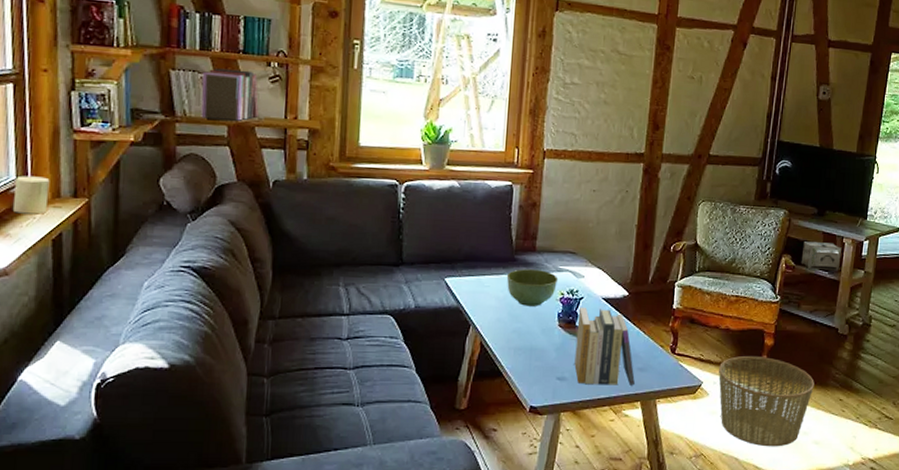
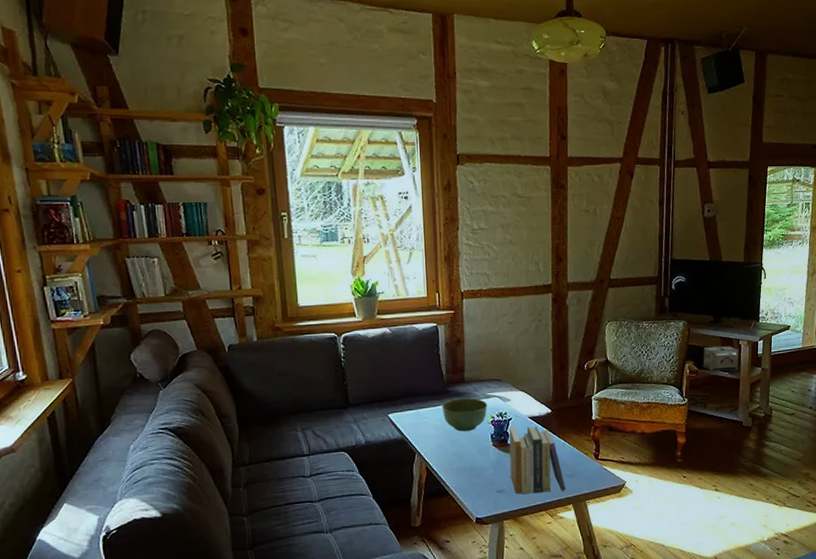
candle: present [12,175,50,215] -> none [8,364,39,398]
books: present [201,68,259,121] -> none [153,251,207,298]
basket: present [718,356,815,447] -> none [639,454,726,532]

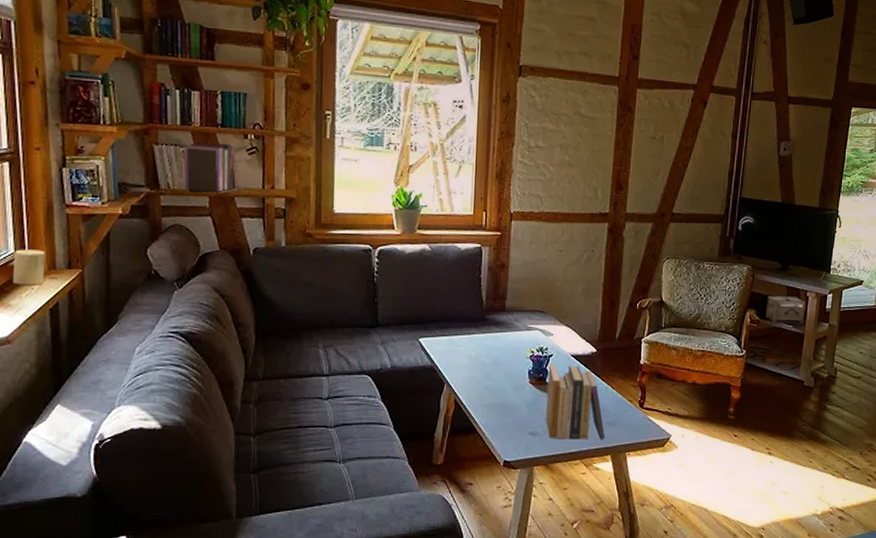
candle: none [8,364,39,398] -> present [12,249,46,286]
books: none [153,251,207,298] -> present [183,142,238,192]
bowl: present [441,398,488,431] -> none [478,328,528,364]

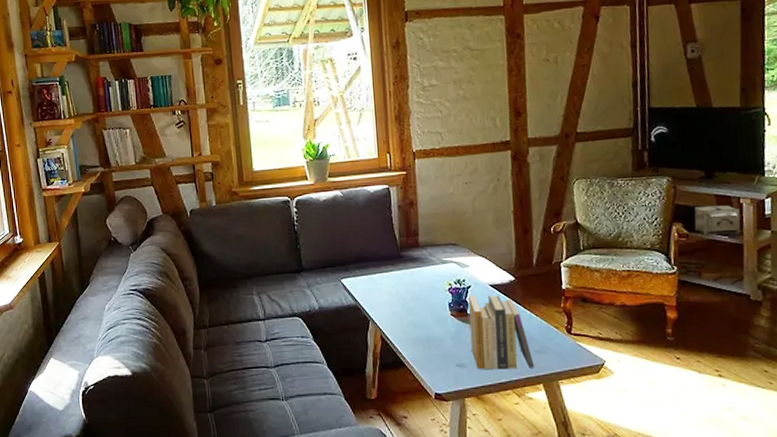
candle: present [12,249,46,286] -> none [9,229,32,260]
books: present [183,142,238,192] -> none [126,121,171,166]

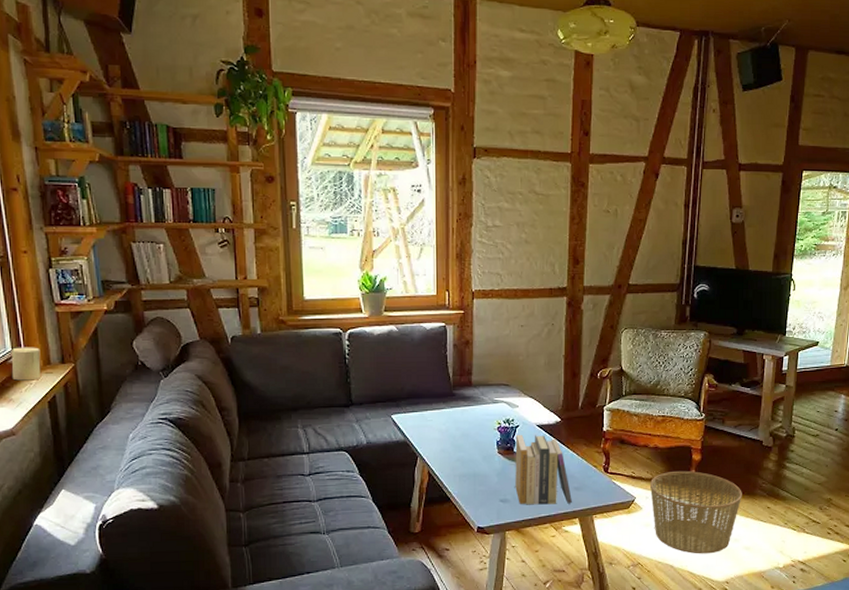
candle: none [9,229,32,260] -> present [11,347,41,381]
basket: none [621,331,732,425] -> present [650,471,742,554]
decorative box: present [694,205,741,236] -> none [723,359,762,387]

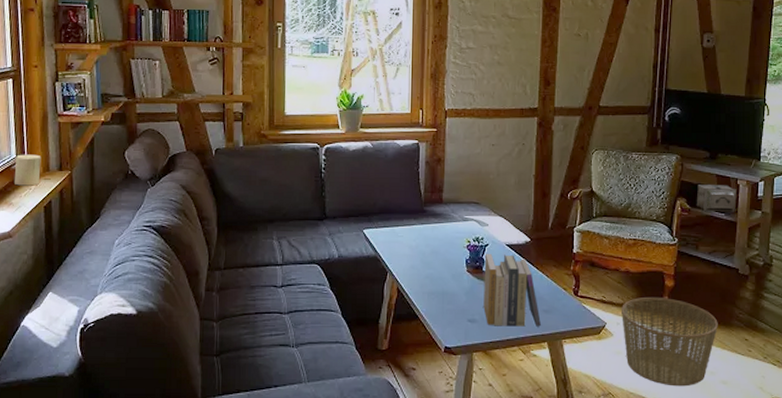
decorative box: none [723,359,762,387] -> present [696,183,736,212]

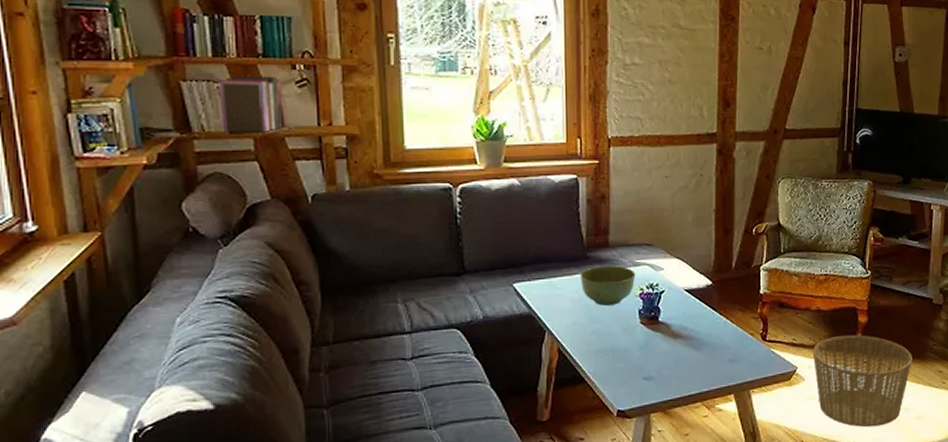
candle: present [13,154,41,186] -> none [12,212,55,255]
books: none [155,55,201,99] -> present [218,75,287,132]
bowl: none [417,219,465,254] -> present [579,266,636,306]
books: present [483,253,542,327] -> none [660,300,727,382]
decorative box: present [696,183,736,212] -> none [889,210,930,241]

